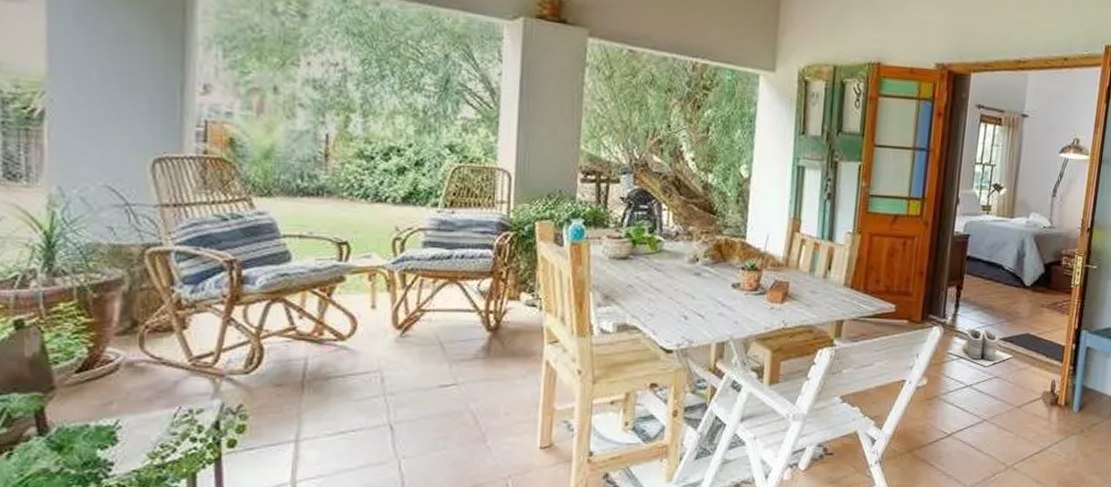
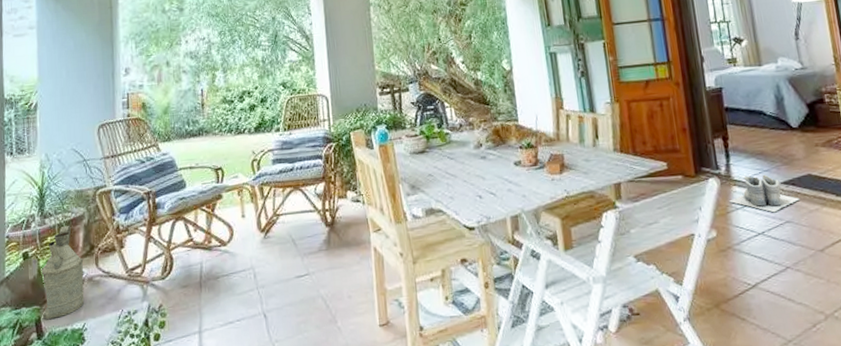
watering can: none [44,290,120,410] -> present [40,225,85,319]

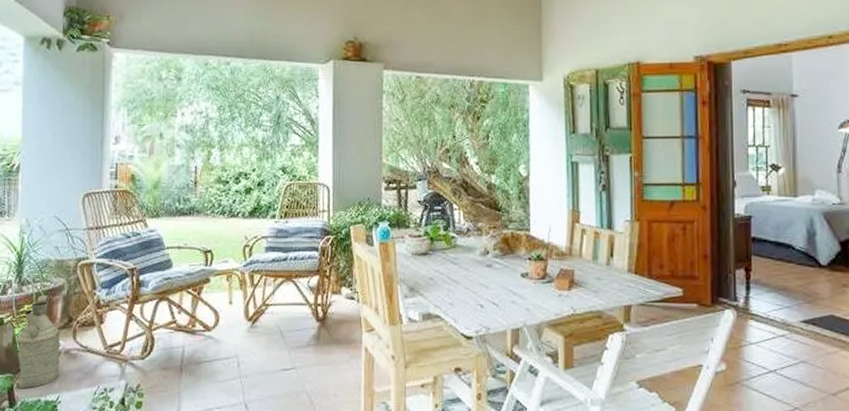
boots: present [729,174,800,213] -> none [744,311,819,351]

